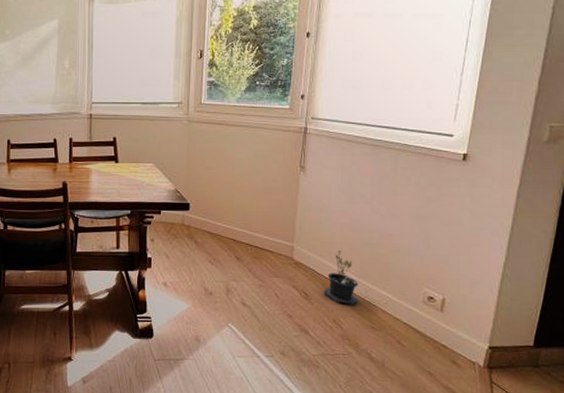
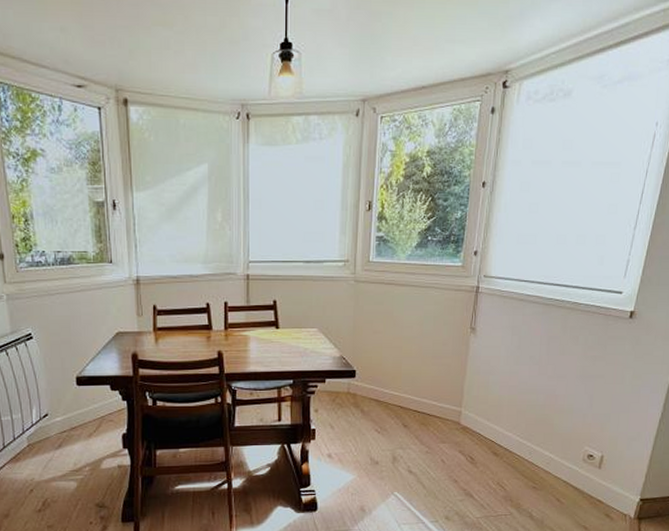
potted plant: present [325,250,358,307] -> none [490,413,523,469]

